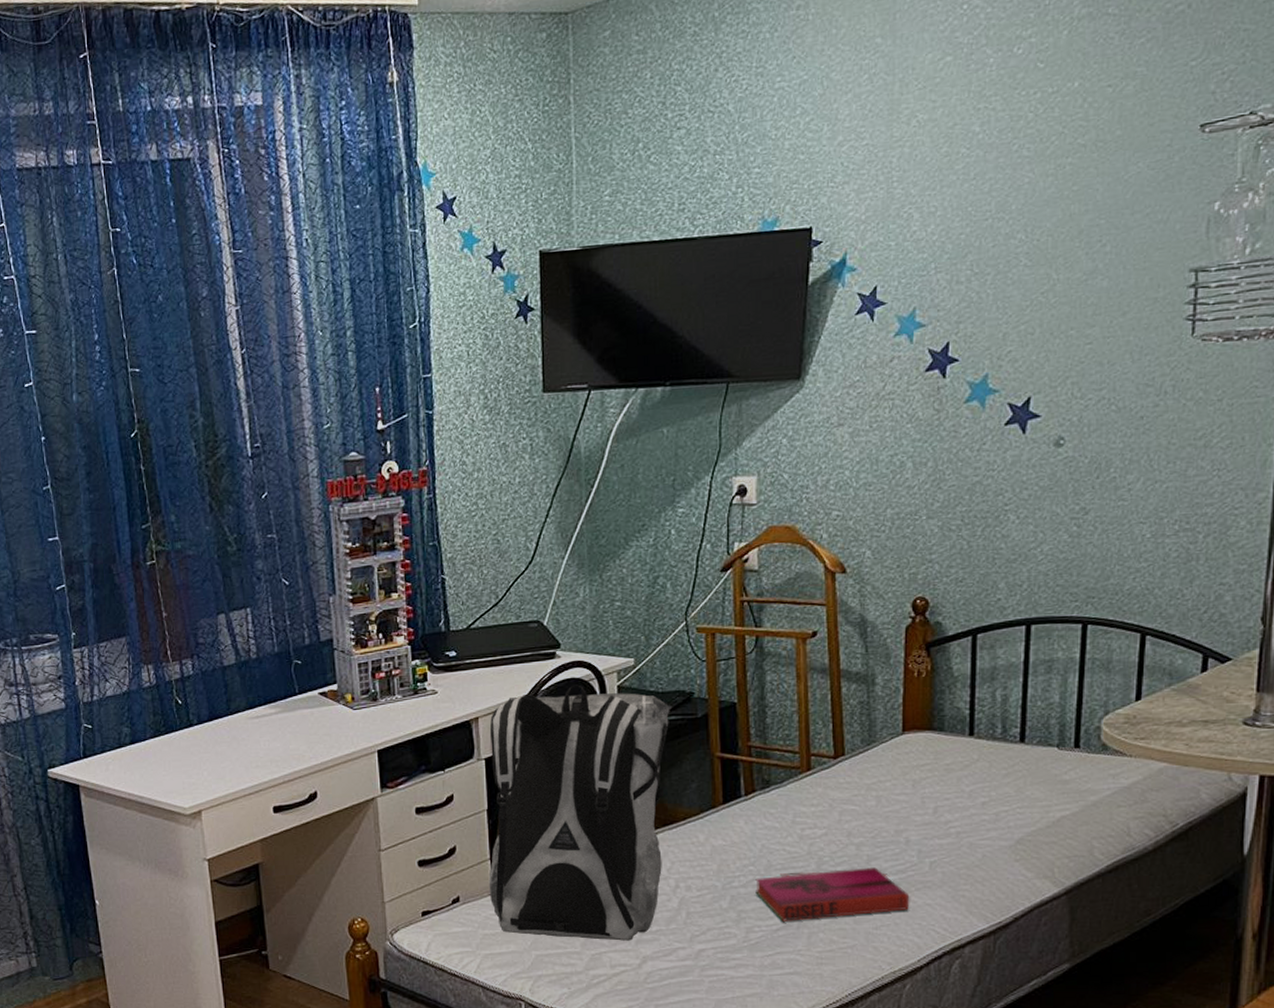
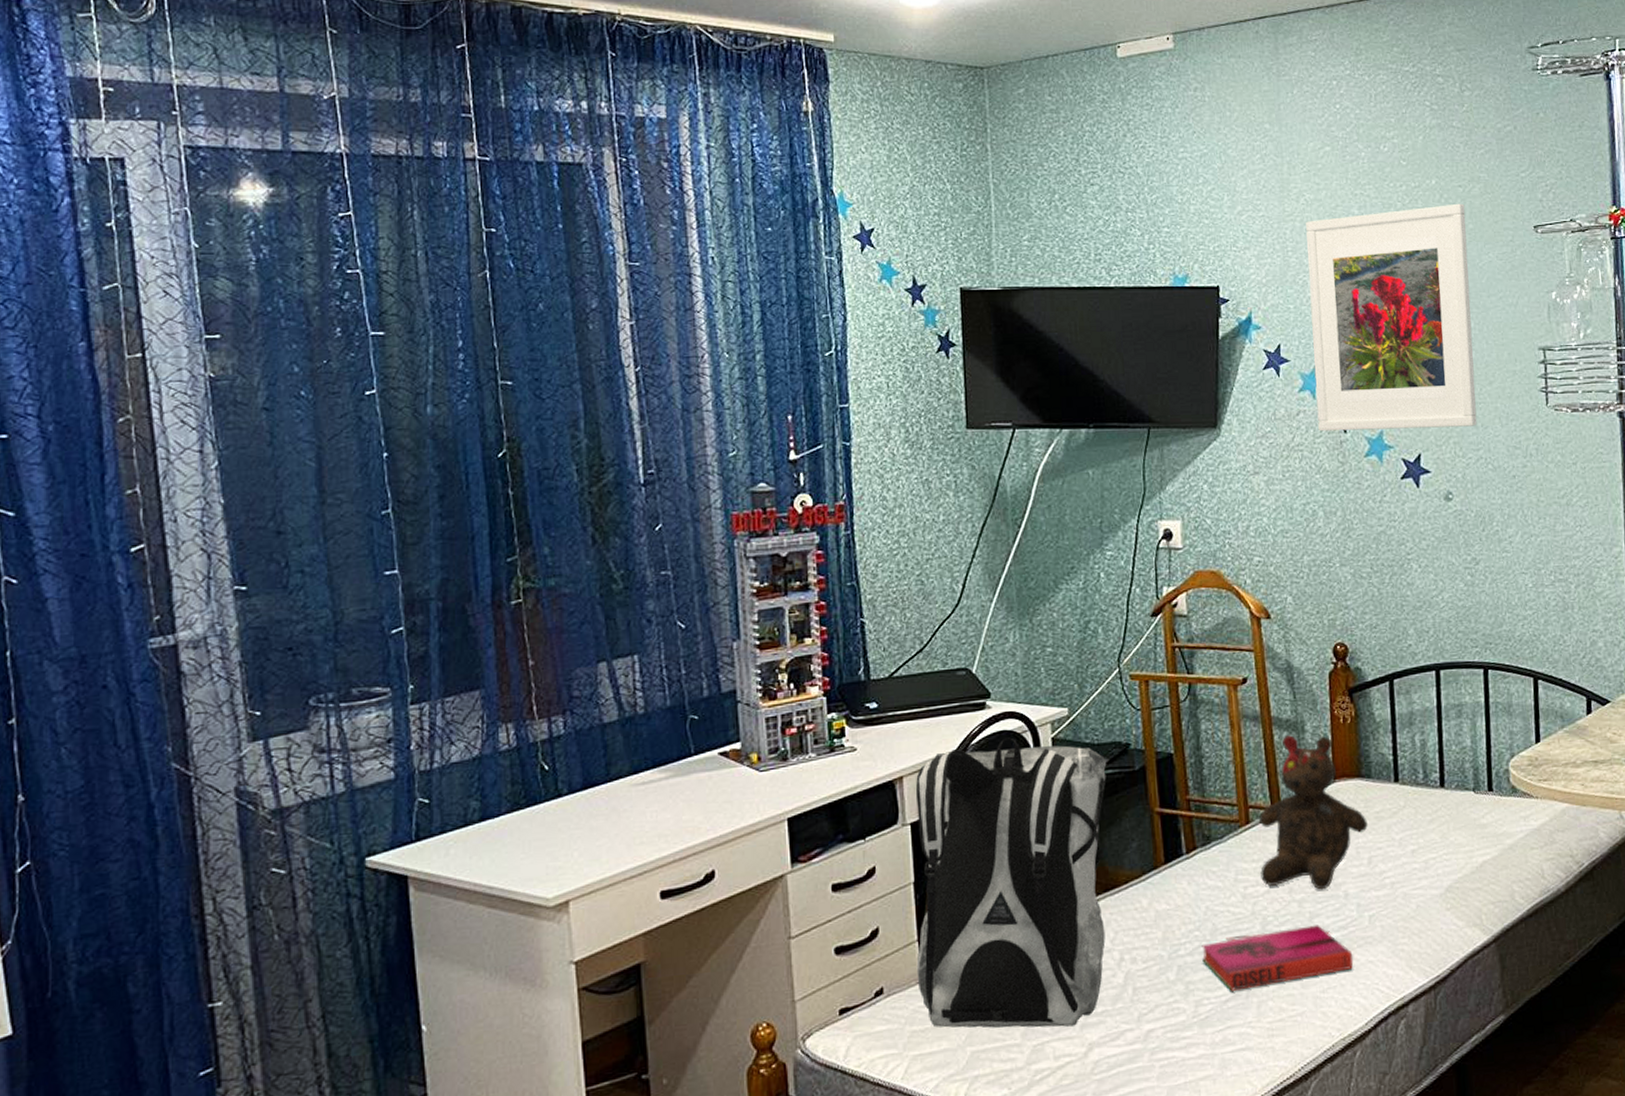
teddy bear: none [819,688,936,835] -> present [1259,735,1368,890]
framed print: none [914,106,1113,378] -> present [1306,203,1477,432]

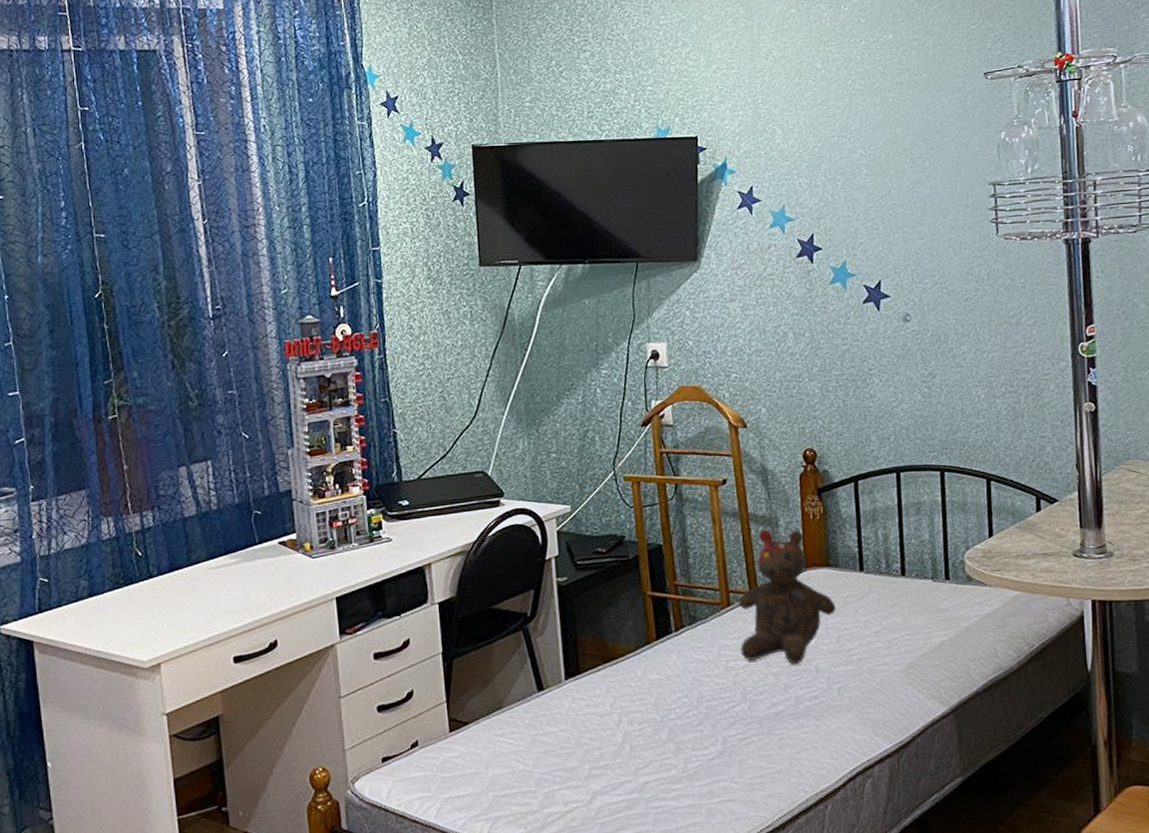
backpack: present [915,737,1107,1029] -> none [442,530,606,778]
hardback book: present [1201,925,1354,991] -> none [689,695,825,751]
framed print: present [1306,203,1477,432] -> none [774,55,933,262]

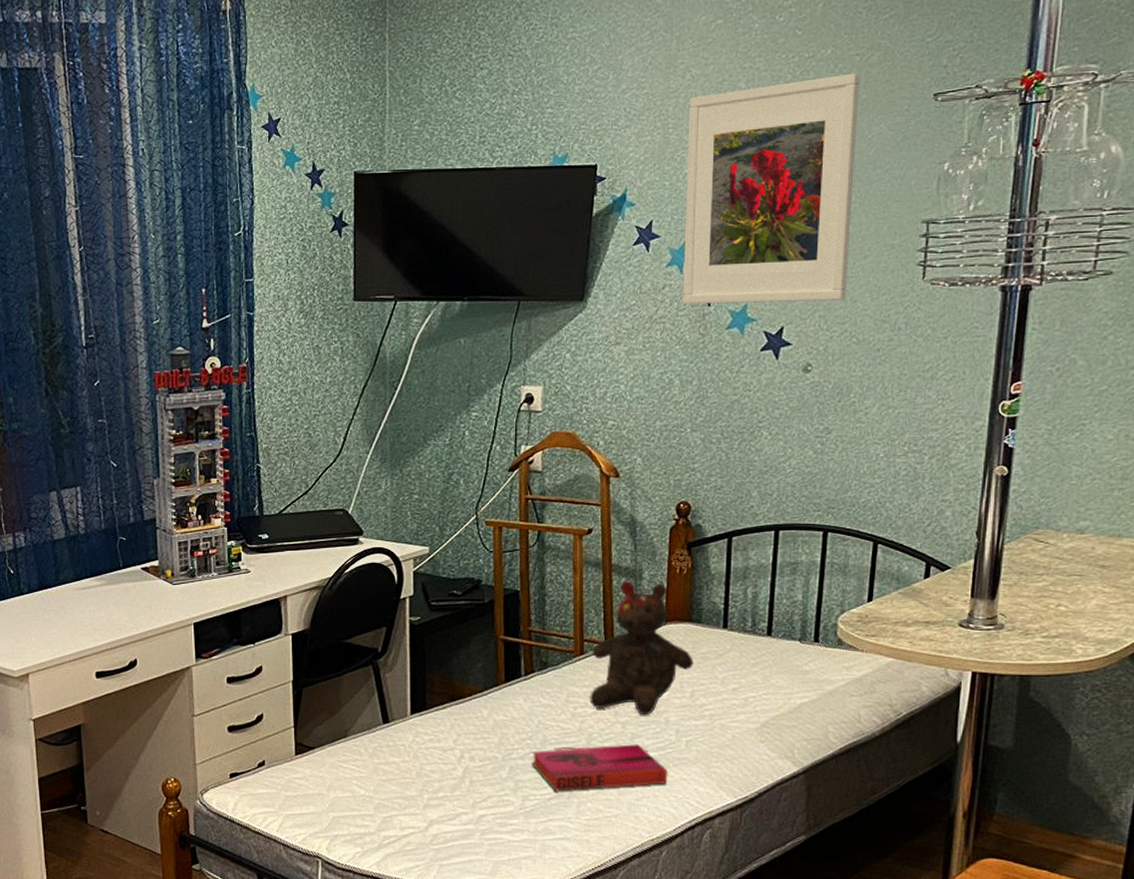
hardback book: none [689,695,825,751] -> present [532,744,668,791]
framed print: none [774,55,933,262] -> present [683,73,860,305]

